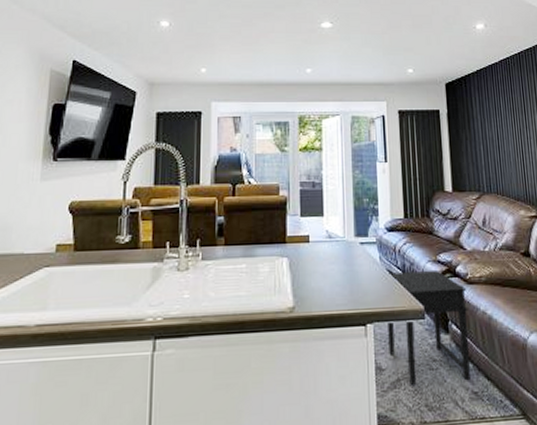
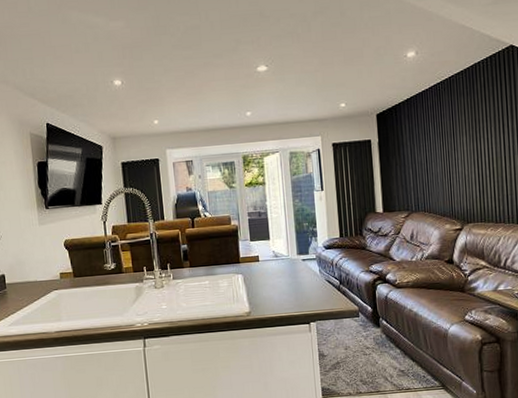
side table: present [388,271,470,385] -> none [327,279,398,366]

